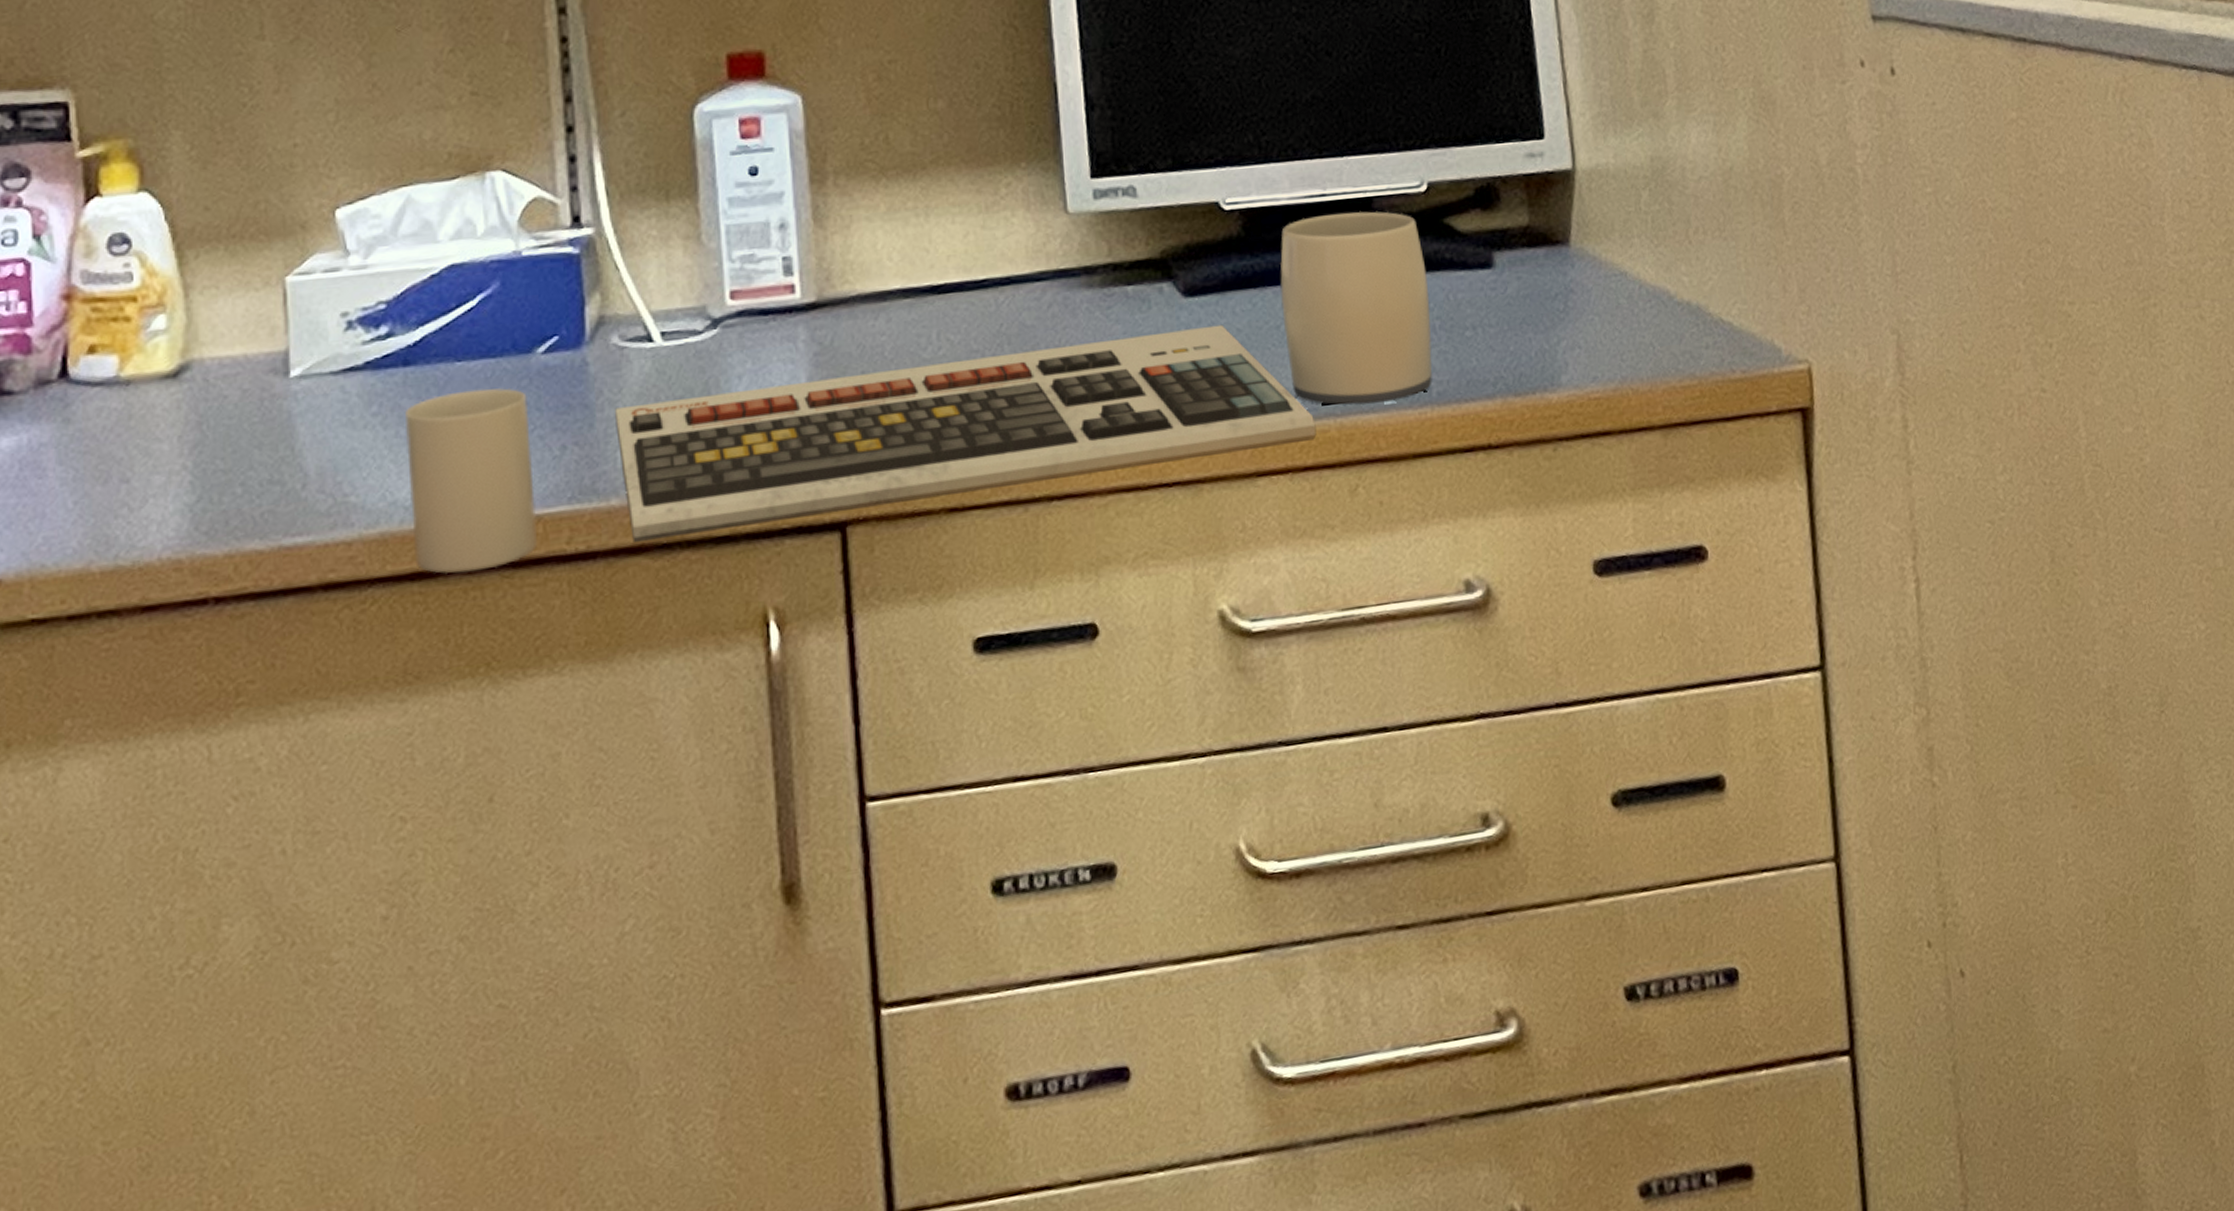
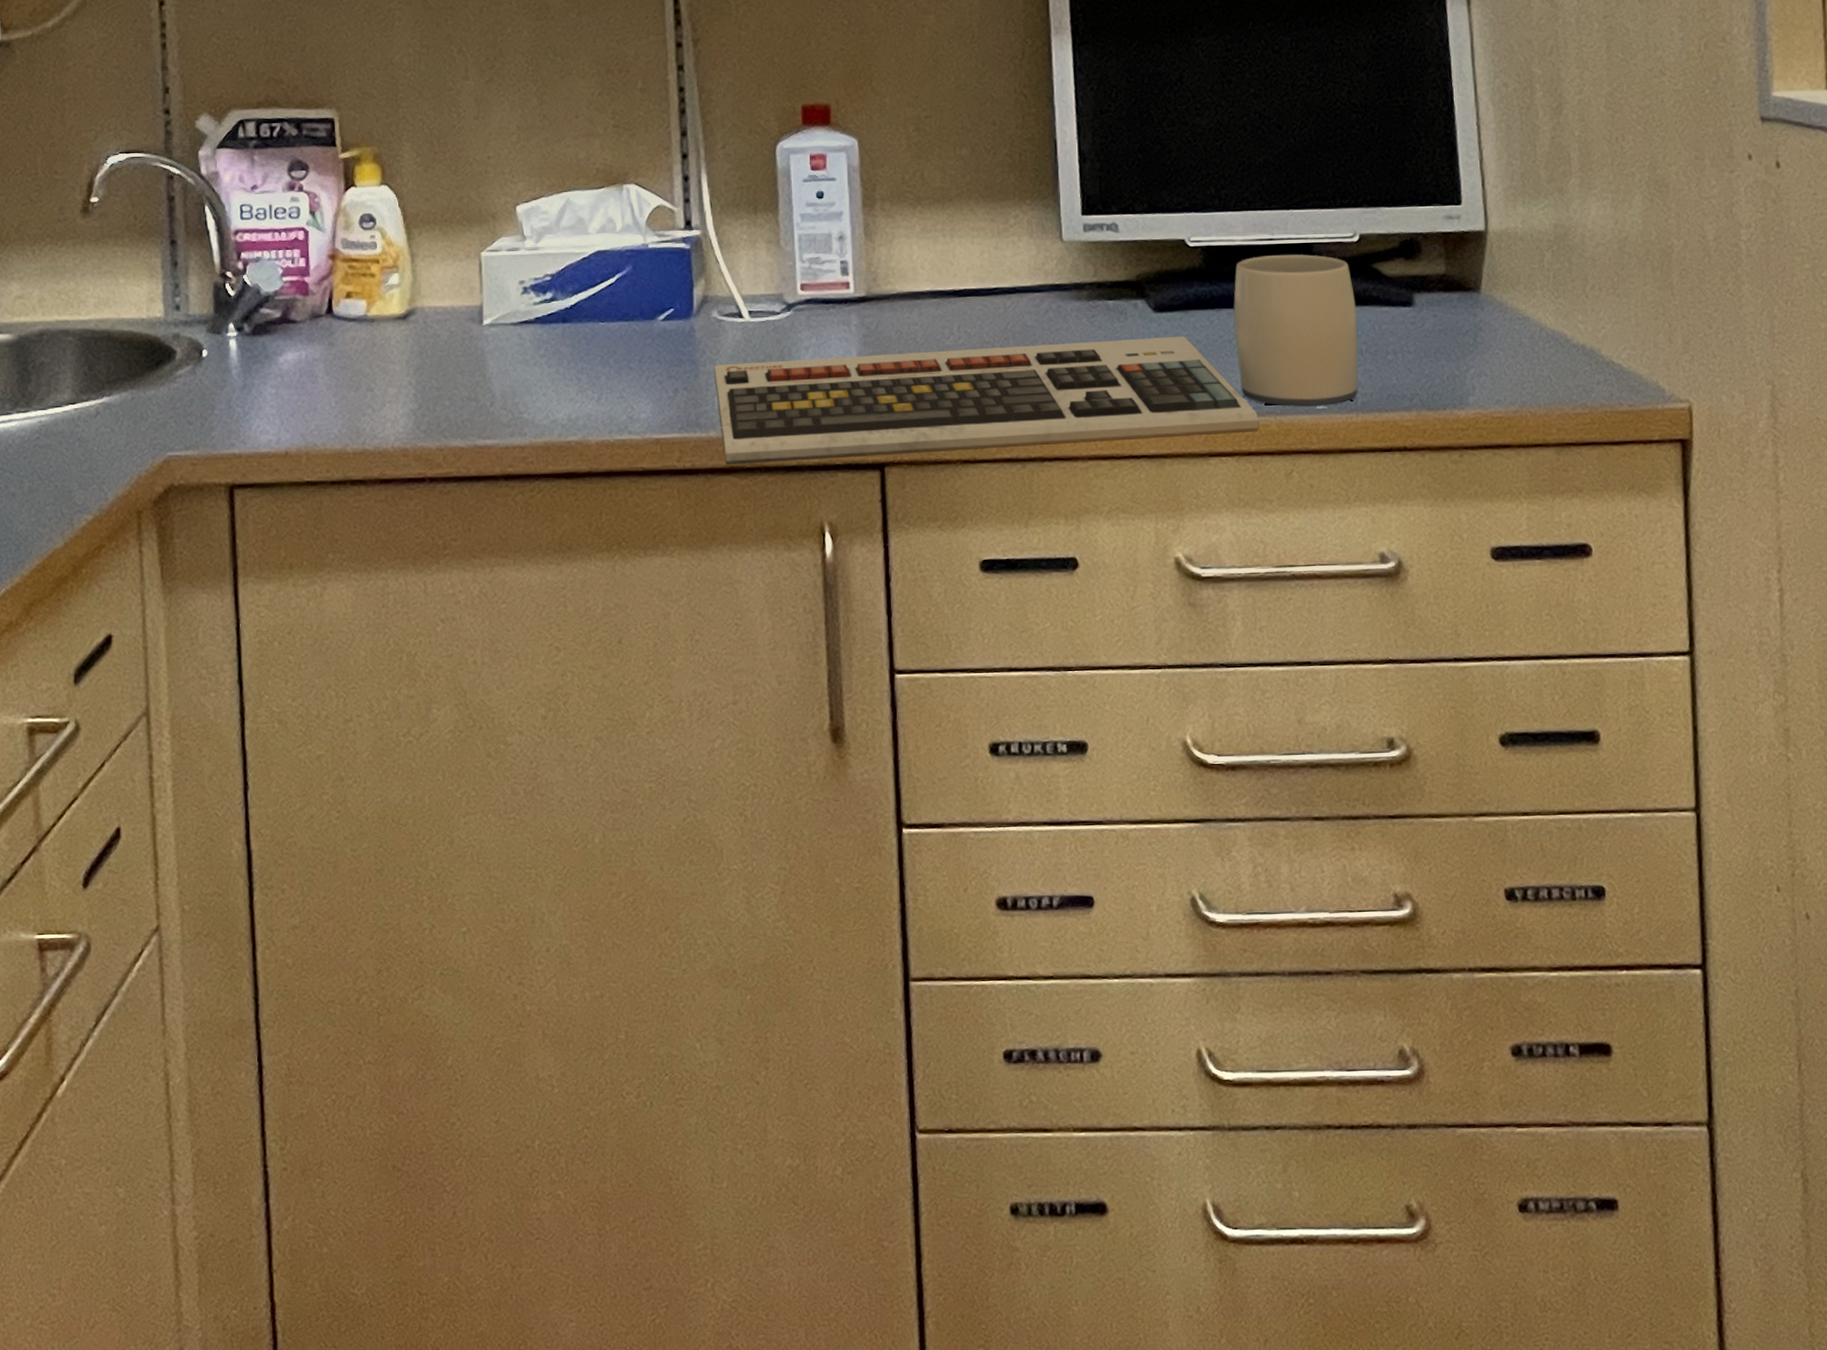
mug: present [405,387,537,575] -> none [563,343,656,476]

